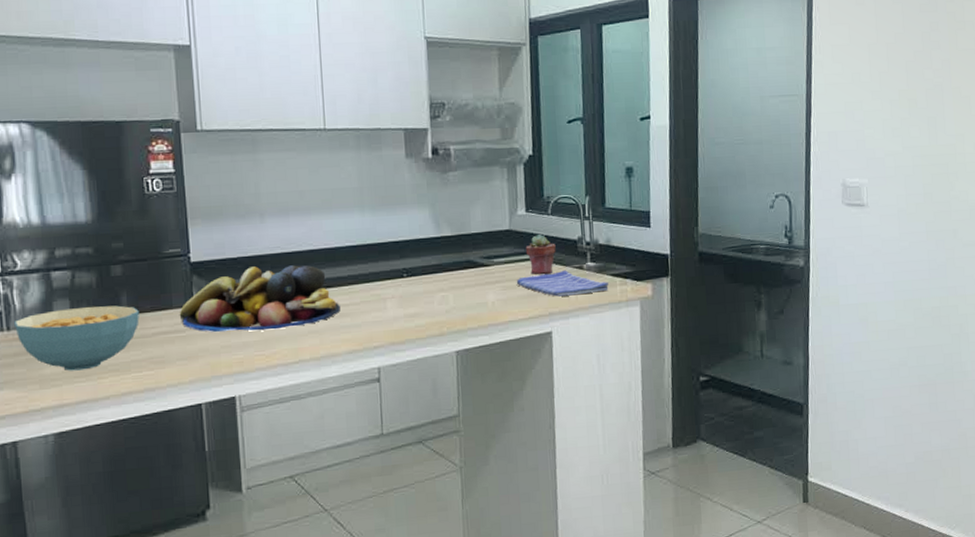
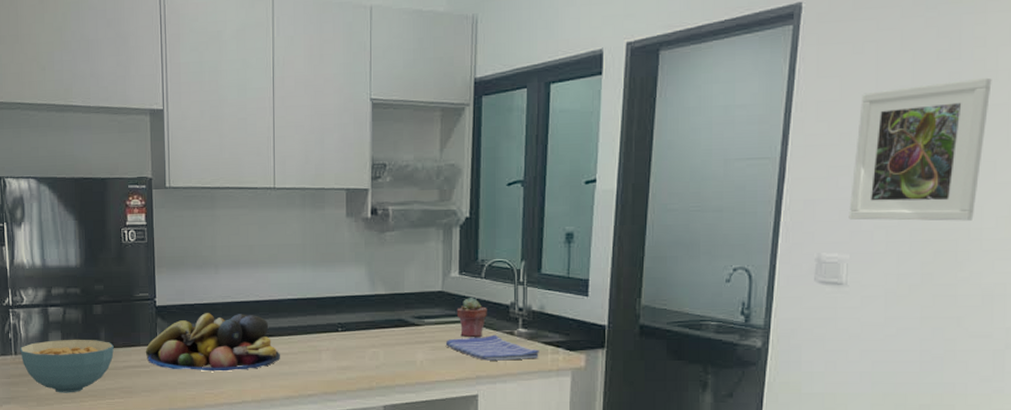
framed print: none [864,27,961,149] -> present [849,77,992,221]

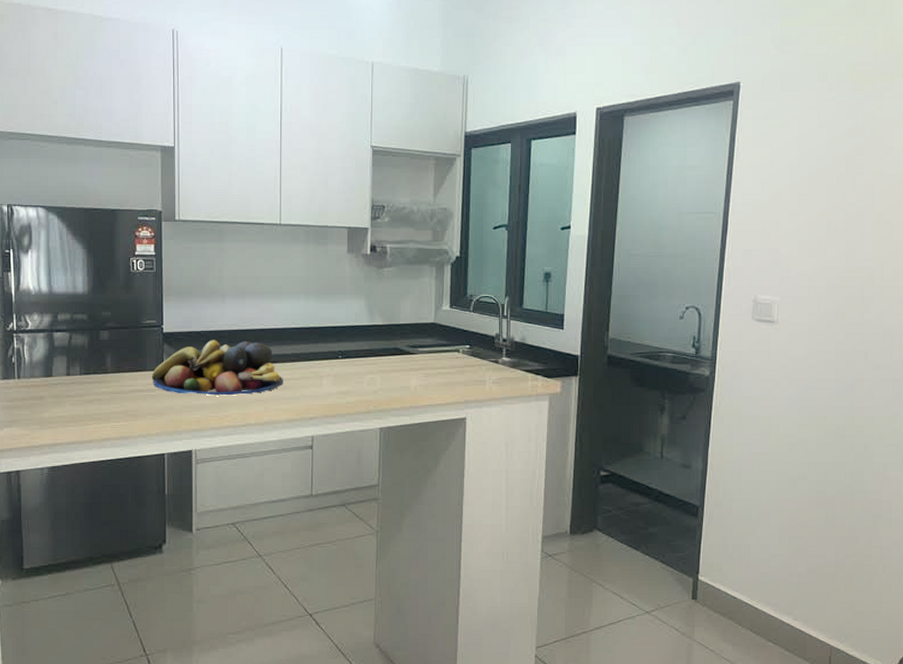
cereal bowl: present [20,340,114,393] -> none [24,364,120,417]
dish towel: present [445,334,539,361] -> none [437,362,521,387]
potted succulent: present [456,298,487,338] -> none [447,329,475,366]
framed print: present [849,77,992,221] -> none [779,152,888,271]

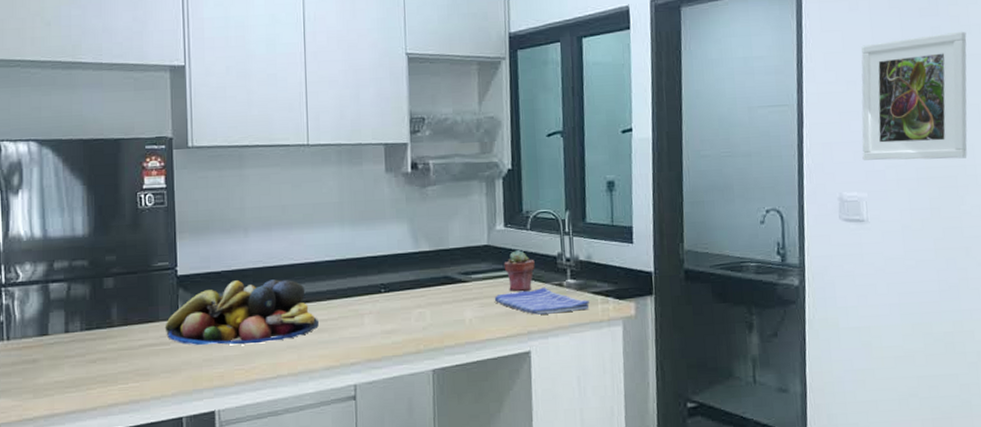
dish towel: none [437,362,521,387] -> present [494,287,590,315]
potted succulent: none [447,329,475,366] -> present [504,250,535,292]
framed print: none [779,152,888,271] -> present [861,31,967,161]

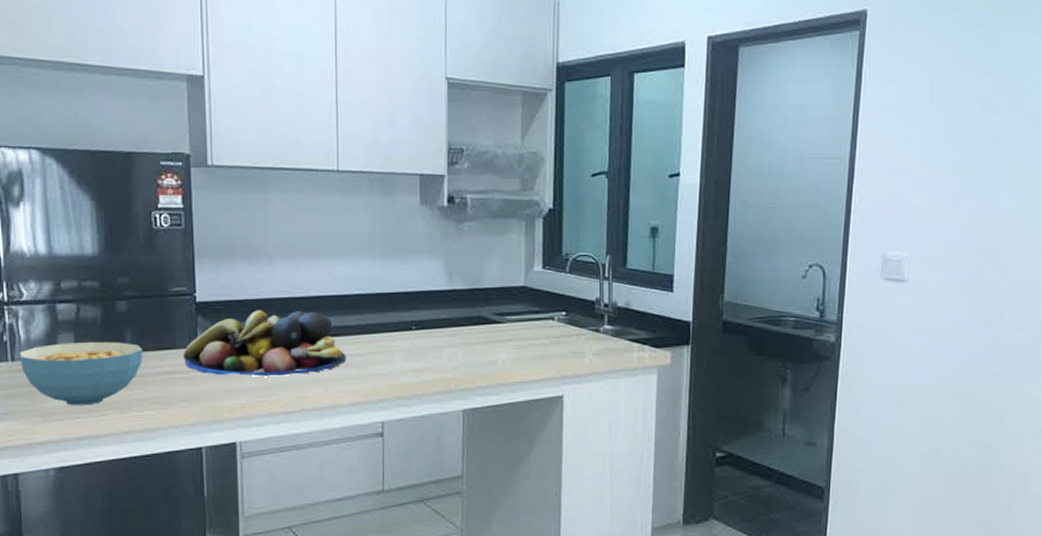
cereal bowl: none [14,317,128,381] -> present [19,342,143,406]
dish towel: present [494,287,590,315] -> none [528,331,625,359]
potted succulent: present [504,250,535,292] -> none [540,293,572,336]
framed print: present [861,31,967,161] -> none [909,91,1025,223]

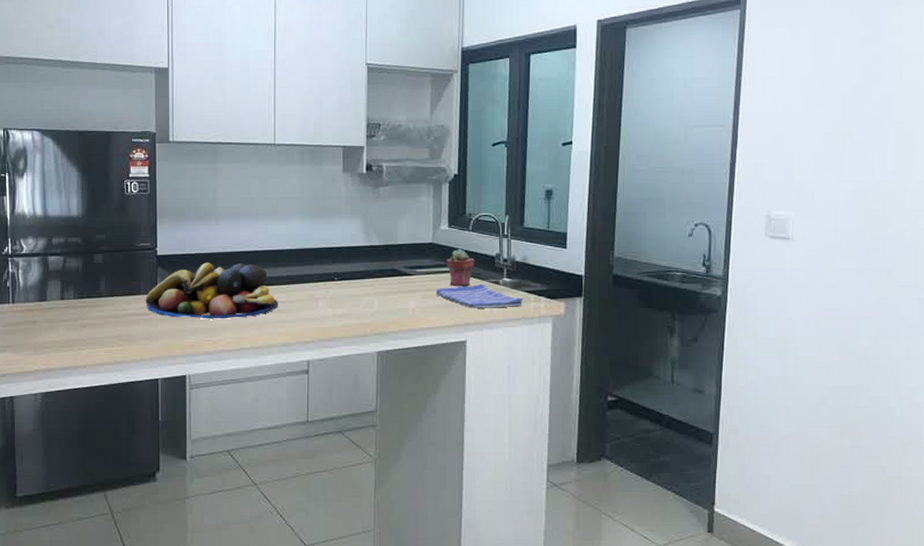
cereal bowl: present [19,342,143,406] -> none [18,288,114,341]
dish towel: none [528,331,625,359] -> present [436,283,523,308]
potted succulent: none [540,293,572,336] -> present [446,249,474,287]

